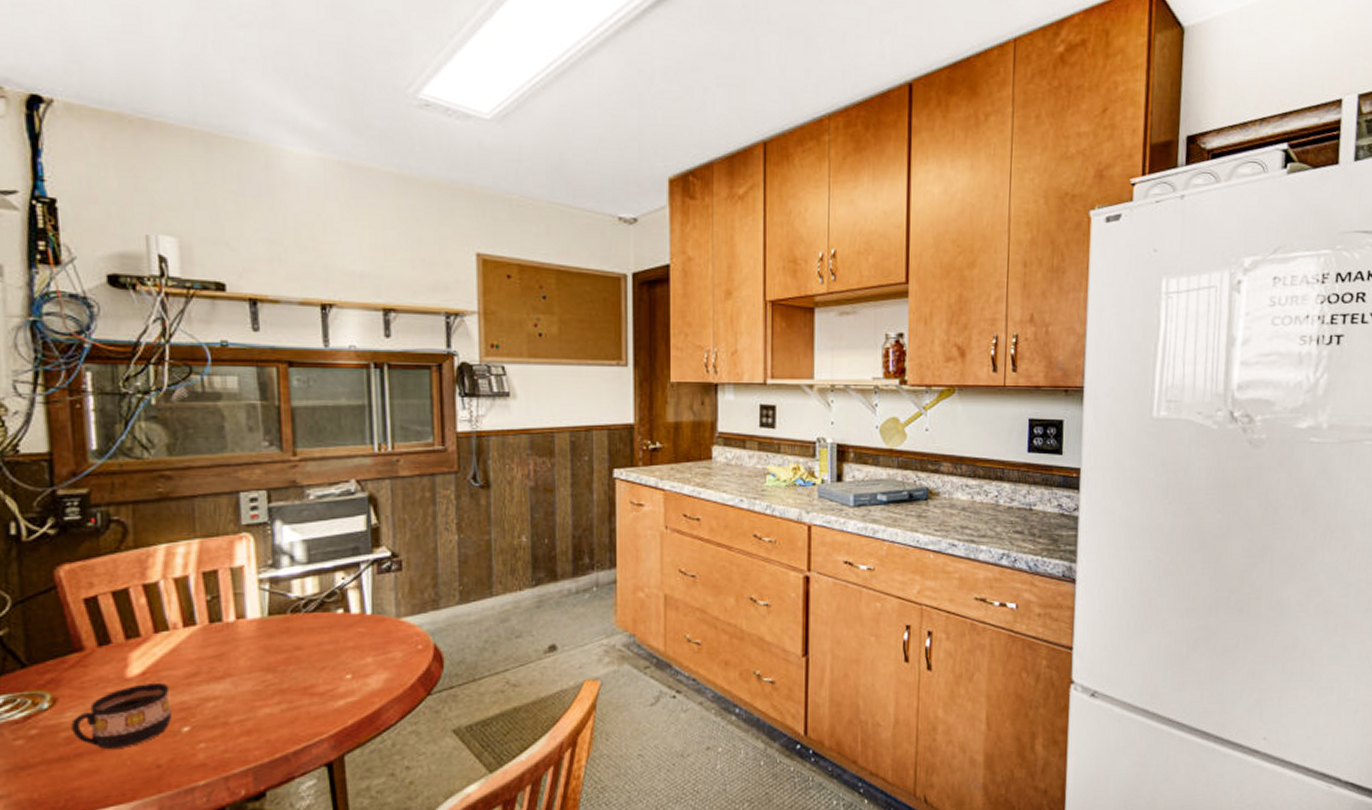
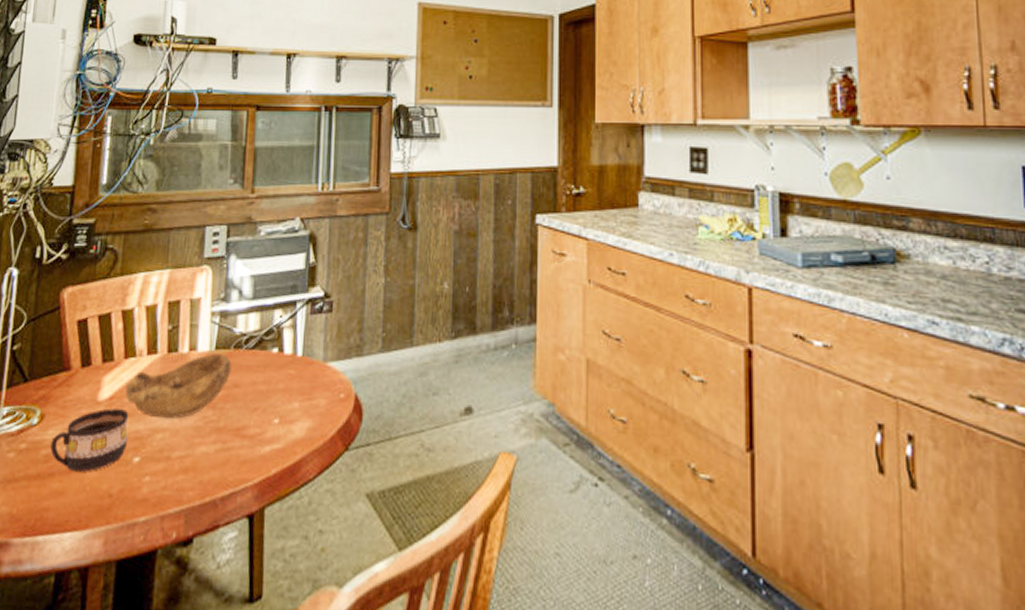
bowl: none [160,619,290,688] -> present [125,353,232,419]

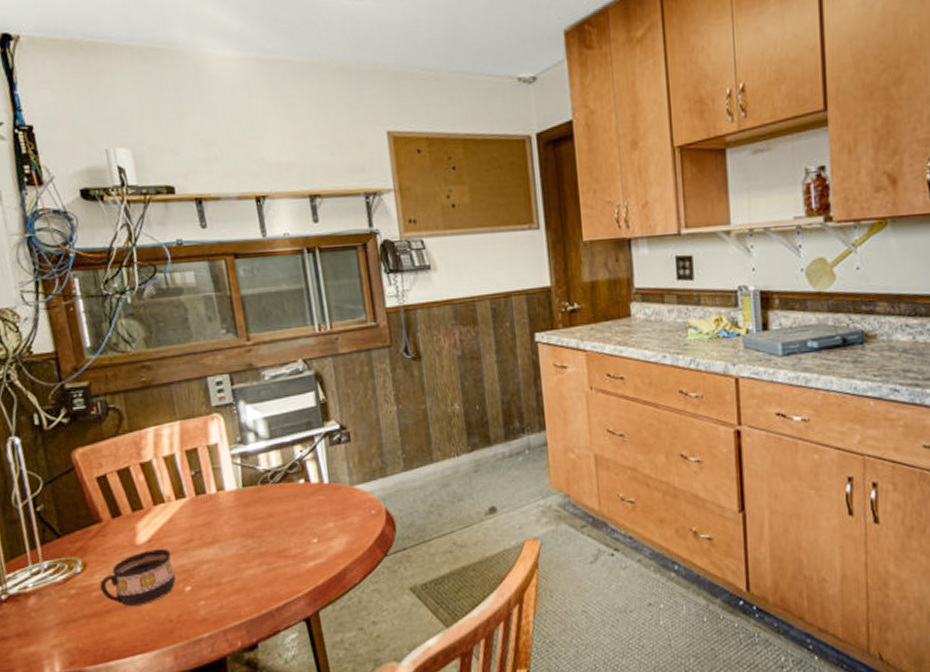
bowl: present [125,353,232,419] -> none [161,490,263,552]

